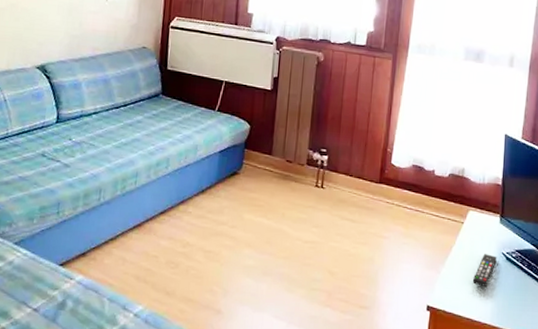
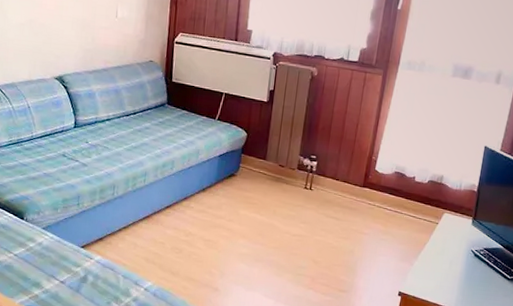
remote control: present [472,254,497,287] -> none [441,250,466,278]

